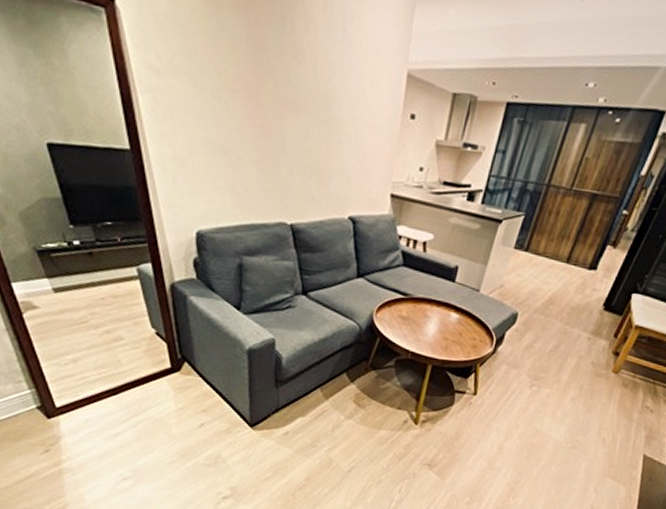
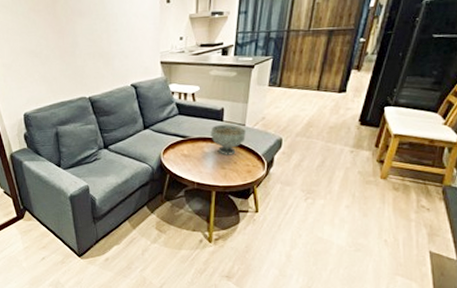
decorative bowl: none [437,285,479,325] -> present [211,124,246,155]

